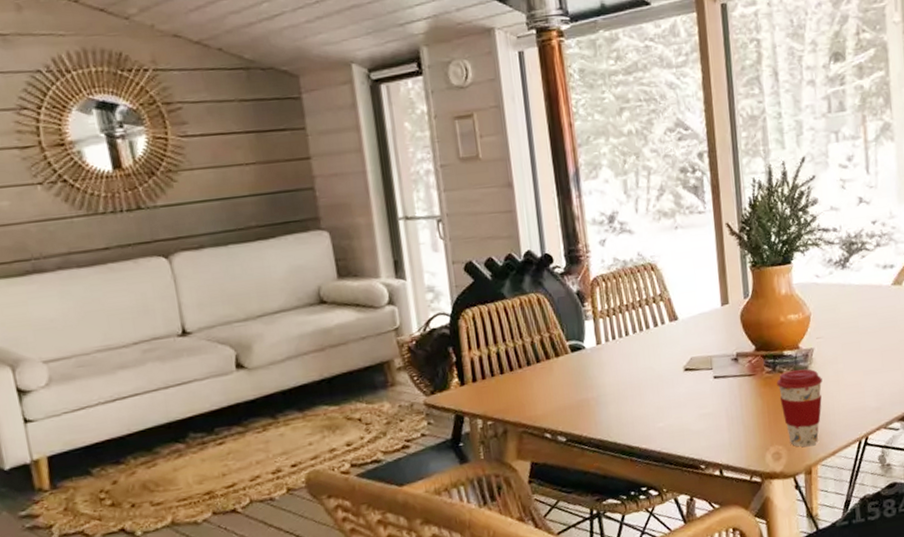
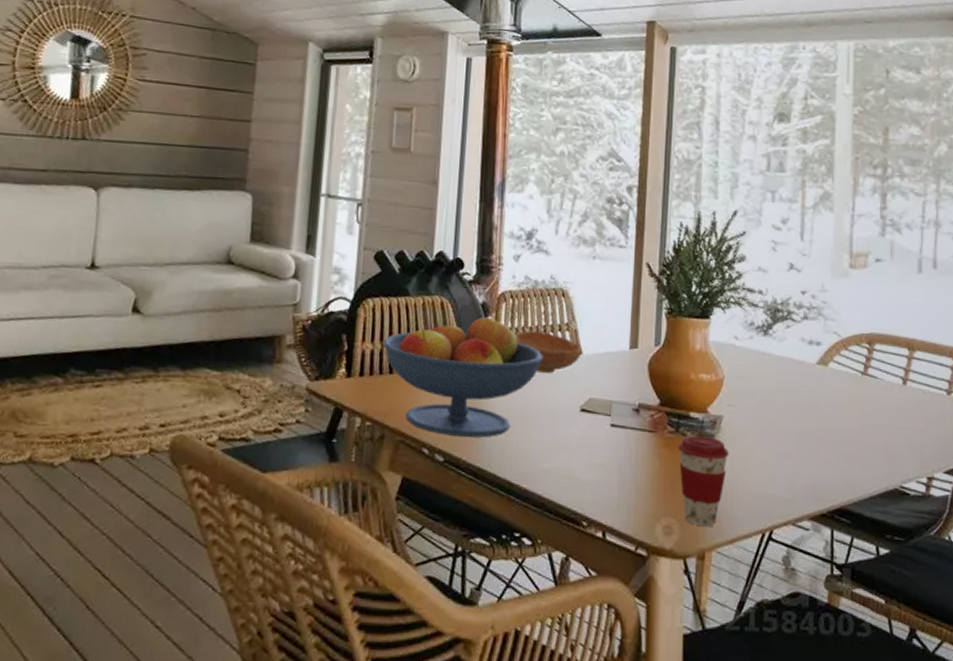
fruit bowl: none [489,300,643,419] -> present [383,316,543,438]
bowl: none [613,306,678,344] -> present [515,331,582,373]

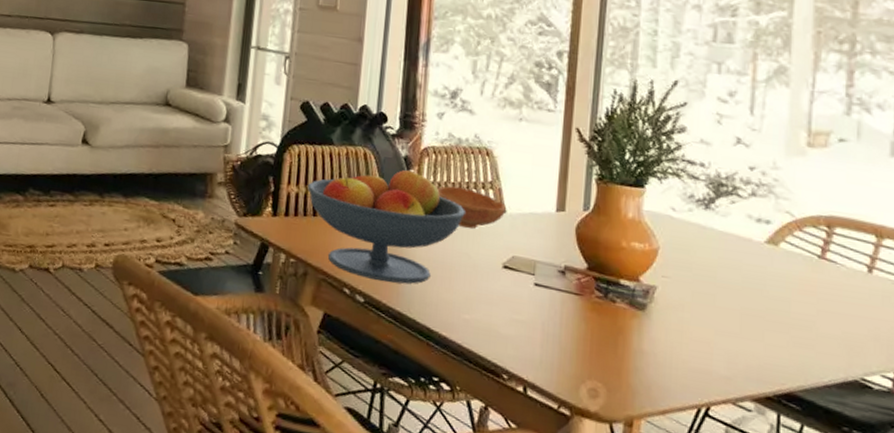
coffee cup: present [678,436,729,527] -> none [606,302,662,396]

